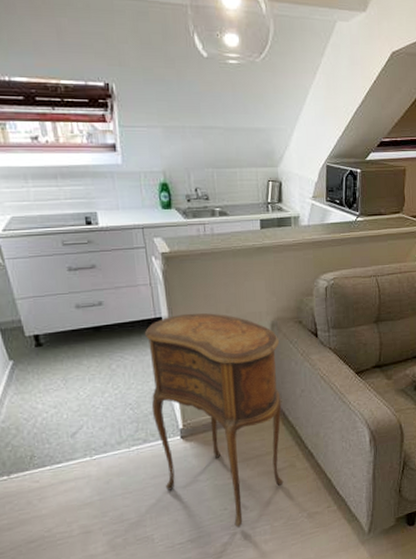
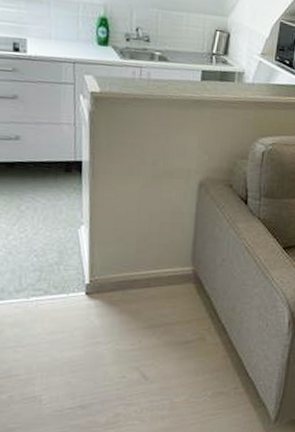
side table: present [144,312,284,528] -> none [58,160,205,399]

